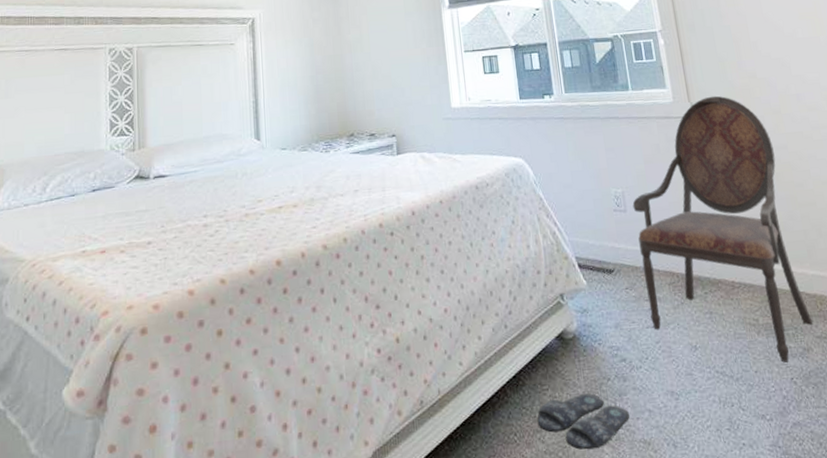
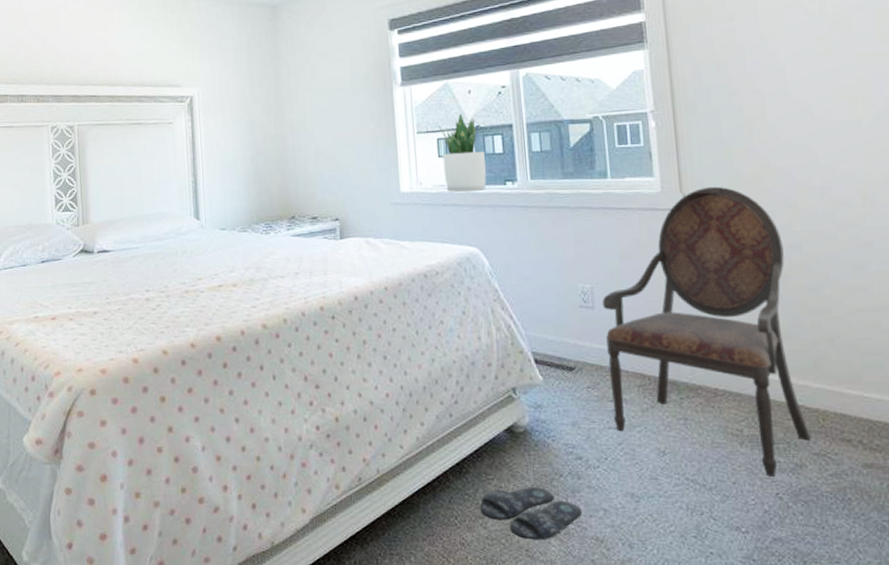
planter: none [481,34,527,107] -> present [436,114,487,193]

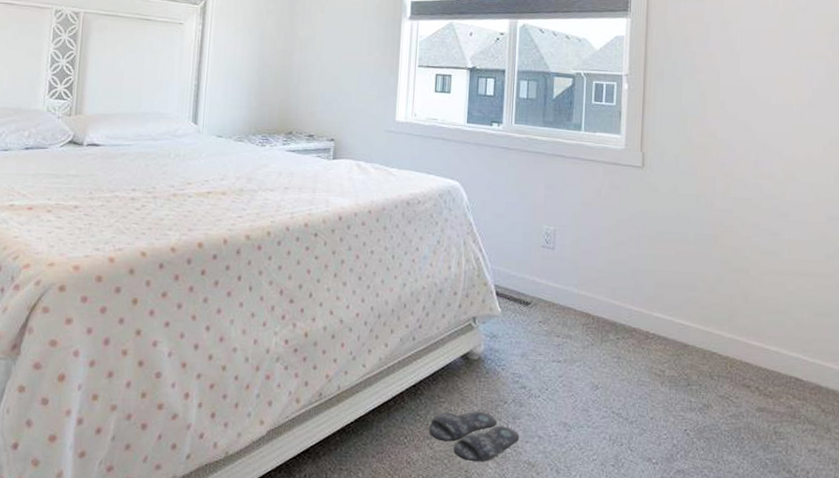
planter: present [436,114,487,193] -> none [437,54,477,130]
armchair: present [602,186,811,477] -> none [558,149,719,415]

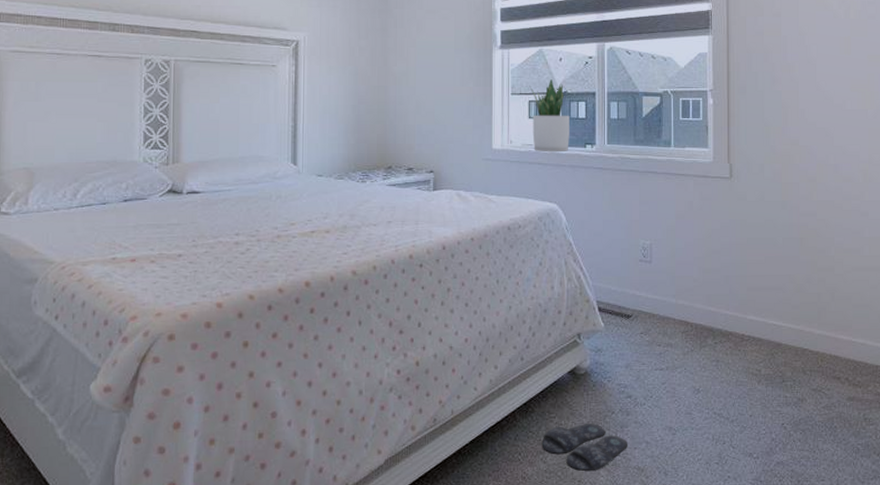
planter: none [437,54,477,130] -> present [529,79,569,153]

